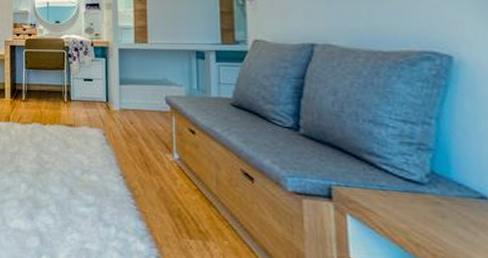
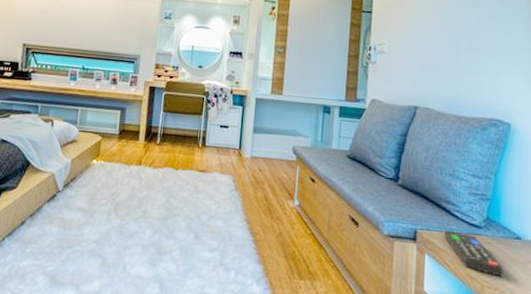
remote control: none [370,186,465,246] -> present [444,230,504,277]

